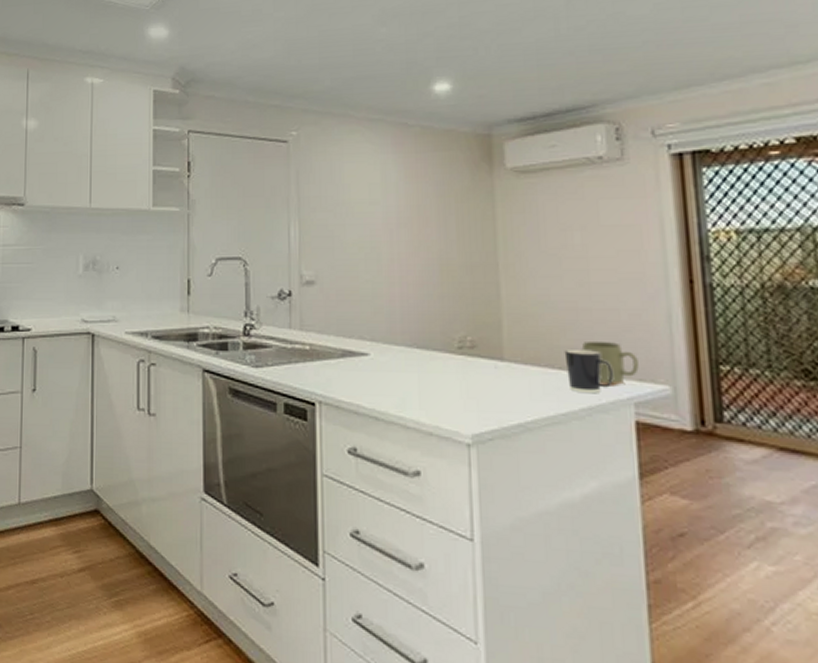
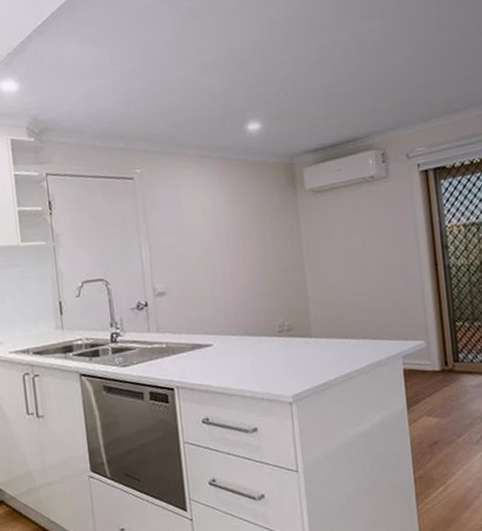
mug: present [564,348,614,394] -> none [354,321,388,354]
mug: present [581,340,639,385] -> none [365,314,404,346]

